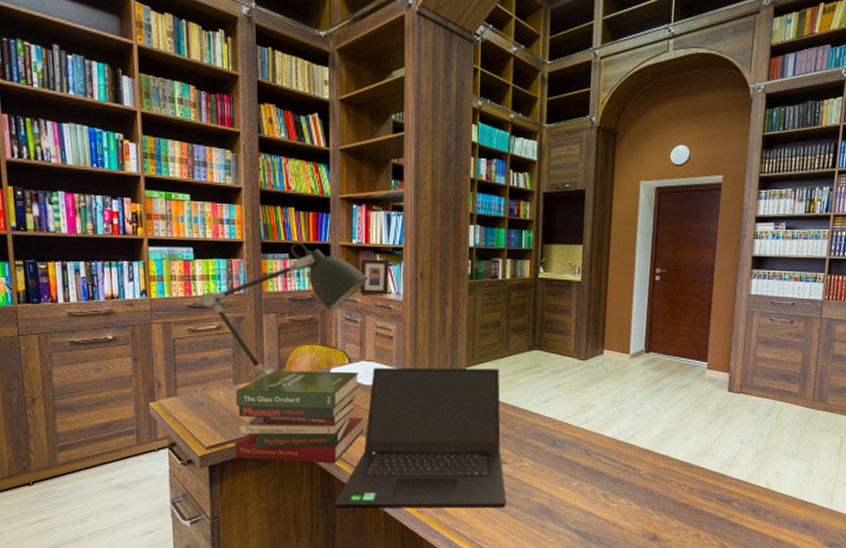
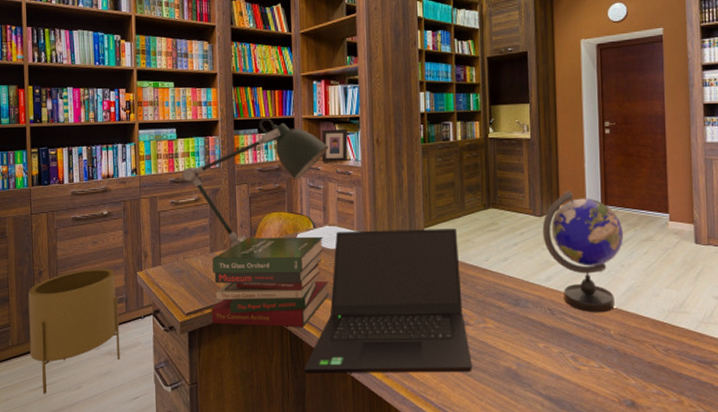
planter: none [19,397,132,528] -> present [28,268,121,394]
globe: none [585,336,663,454] -> present [542,191,623,313]

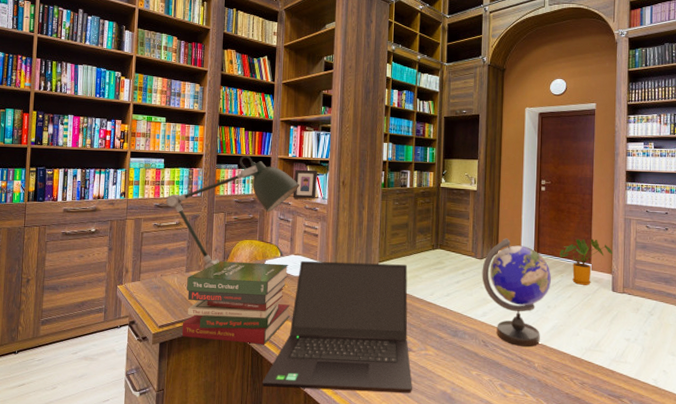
planter: present [28,268,121,394] -> none [11,279,98,392]
house plant: none [631,184,693,239] -> present [559,238,612,285]

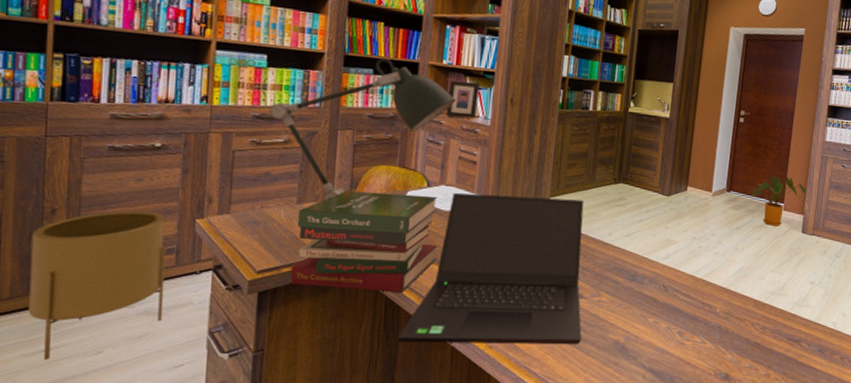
planter: none [11,279,98,392] -> present [29,210,166,360]
globe: present [482,238,551,347] -> none [667,173,742,292]

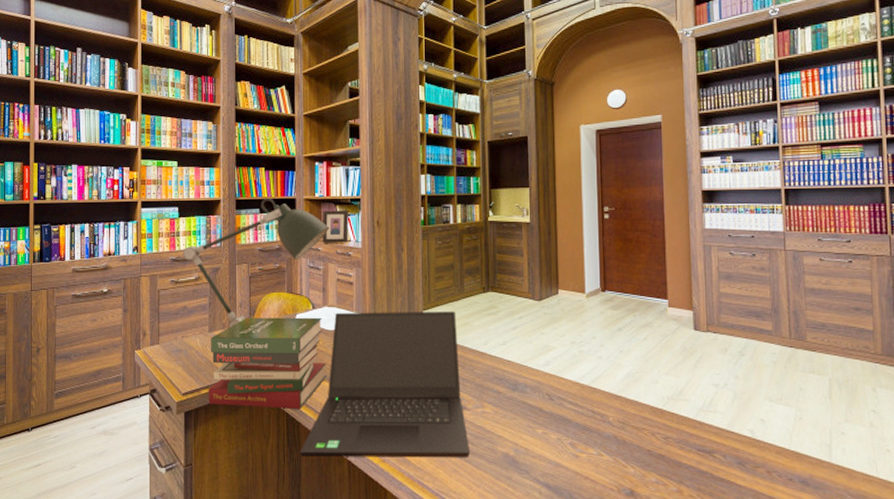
planter: present [29,210,166,360] -> none [25,346,116,474]
house plant: present [752,176,806,226] -> none [630,270,692,324]

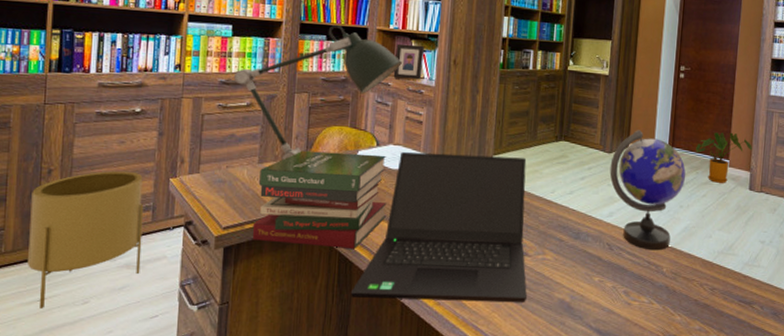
planter: none [25,346,116,474] -> present [28,170,144,308]
globe: none [541,275,622,399] -> present [609,130,686,251]
house plant: none [630,270,692,324] -> present [695,132,752,183]

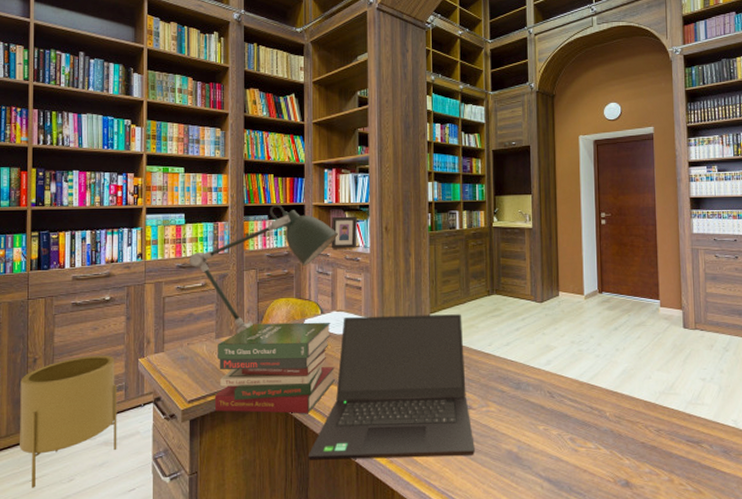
globe: present [609,130,686,251] -> none [543,278,618,396]
house plant: present [695,132,752,183] -> none [625,272,681,324]

